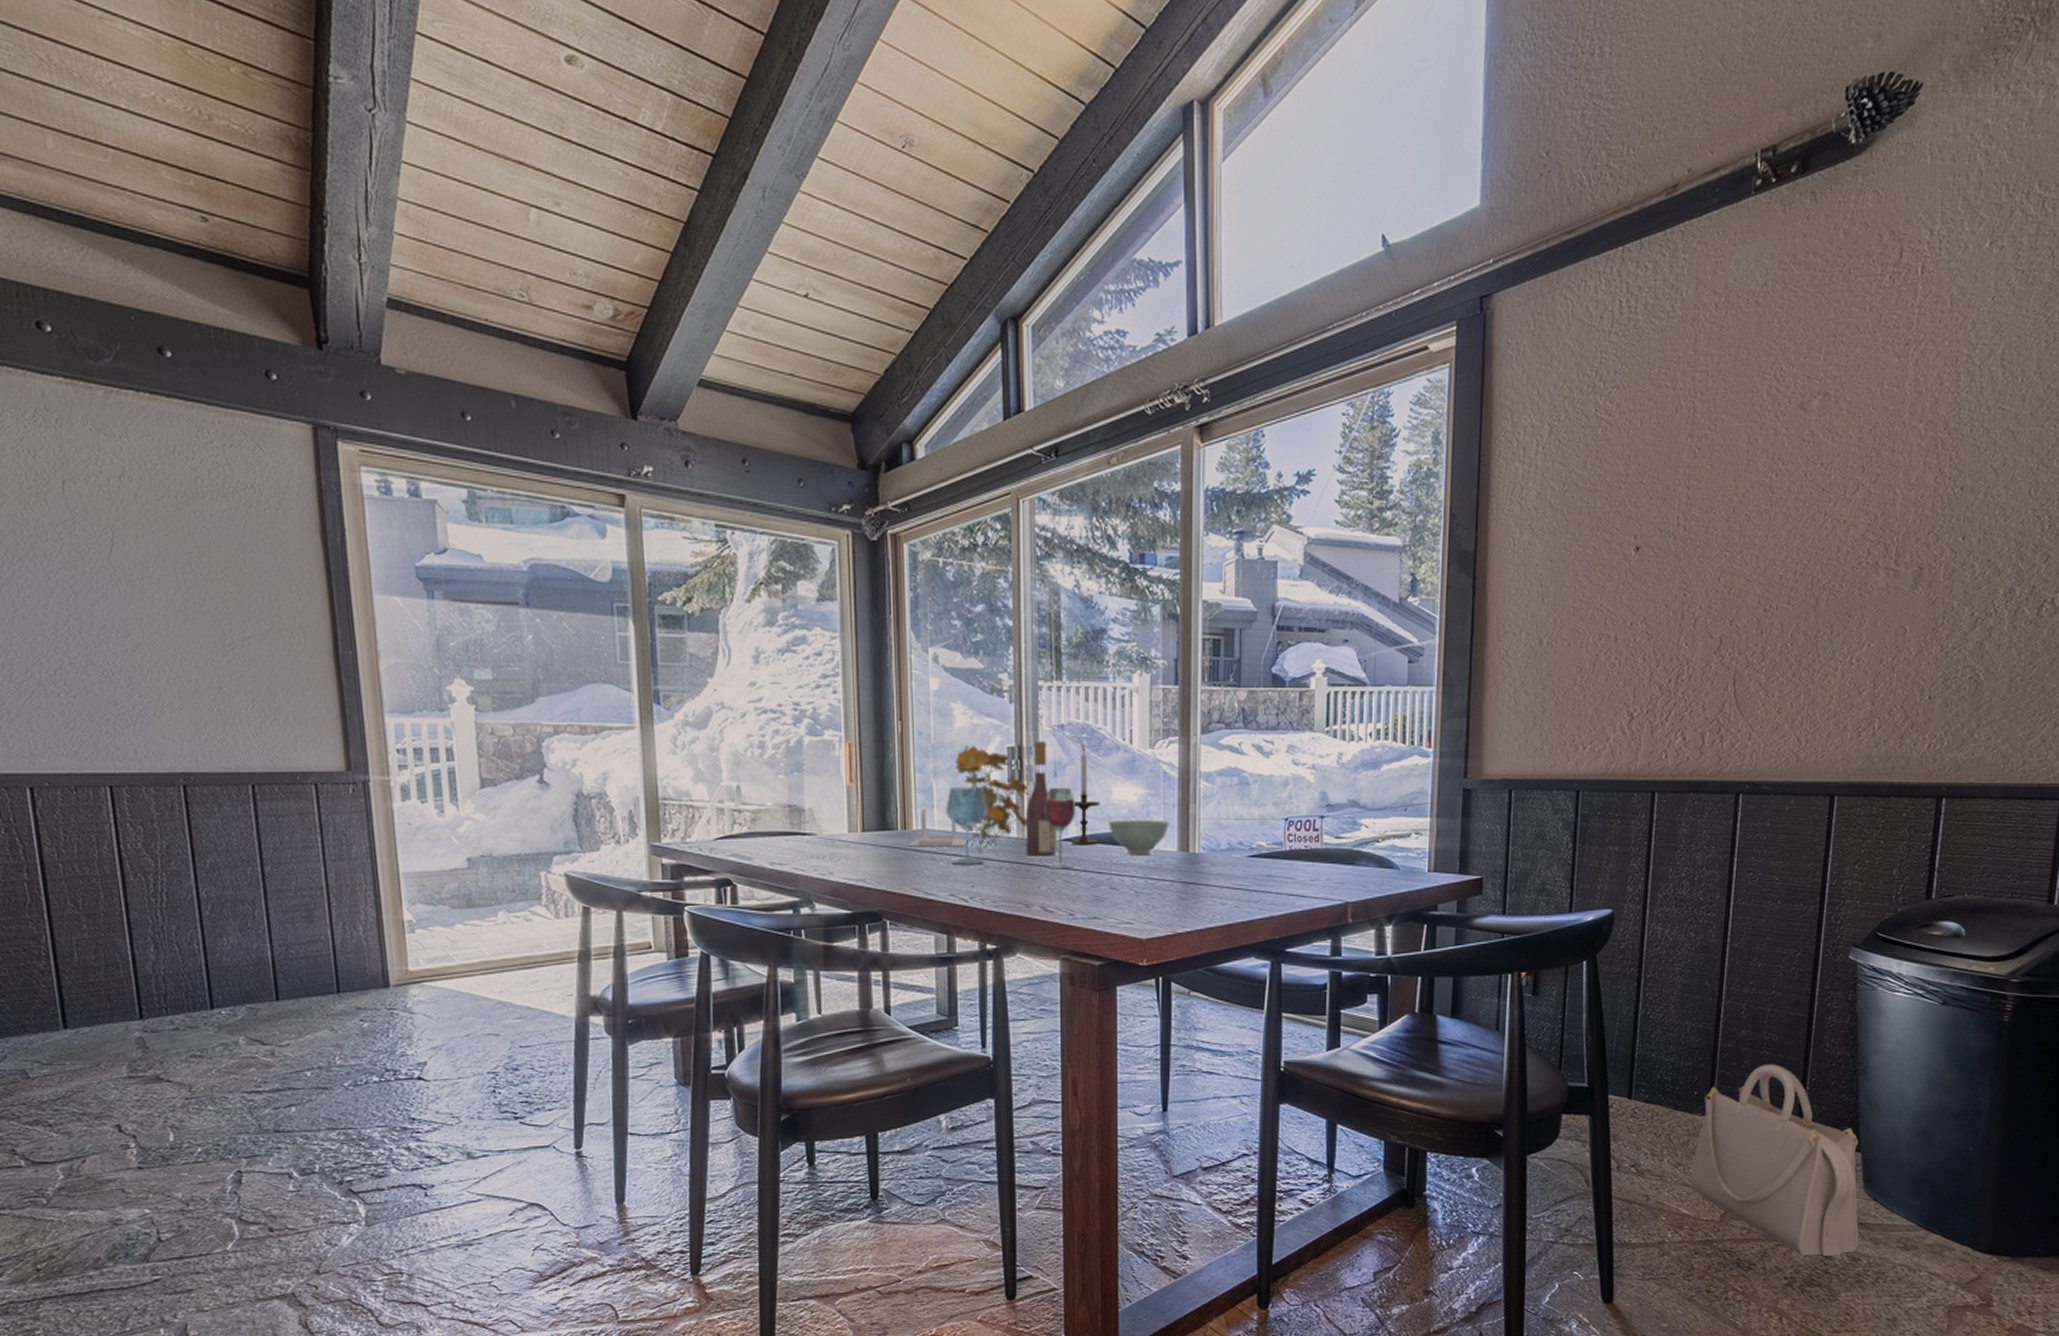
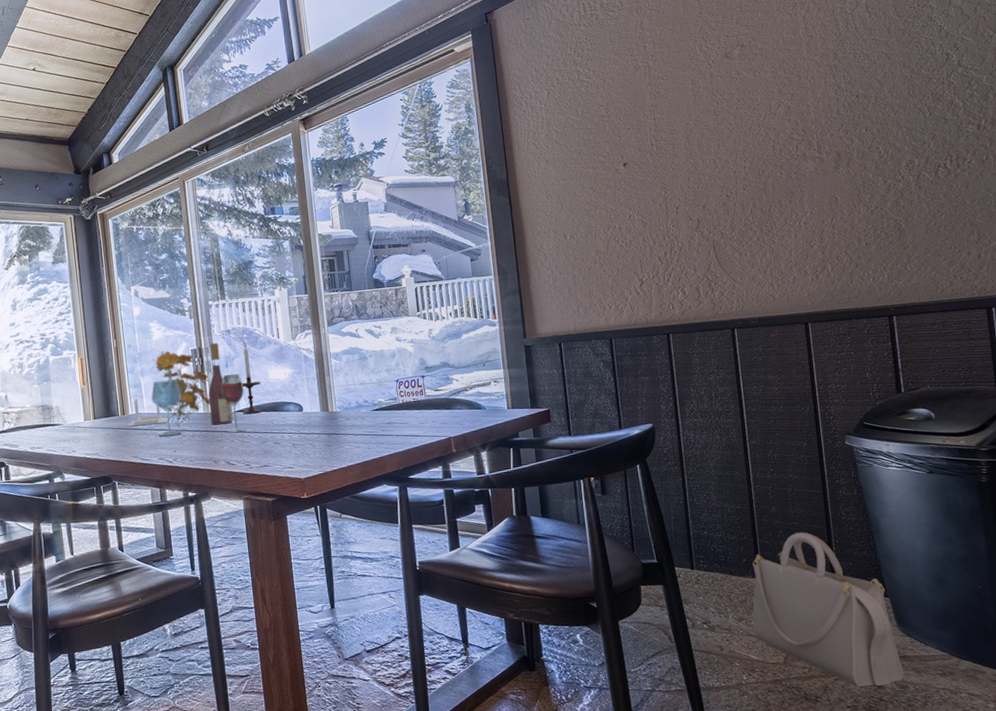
bowl: present [1108,819,1171,854] -> none [268,390,313,417]

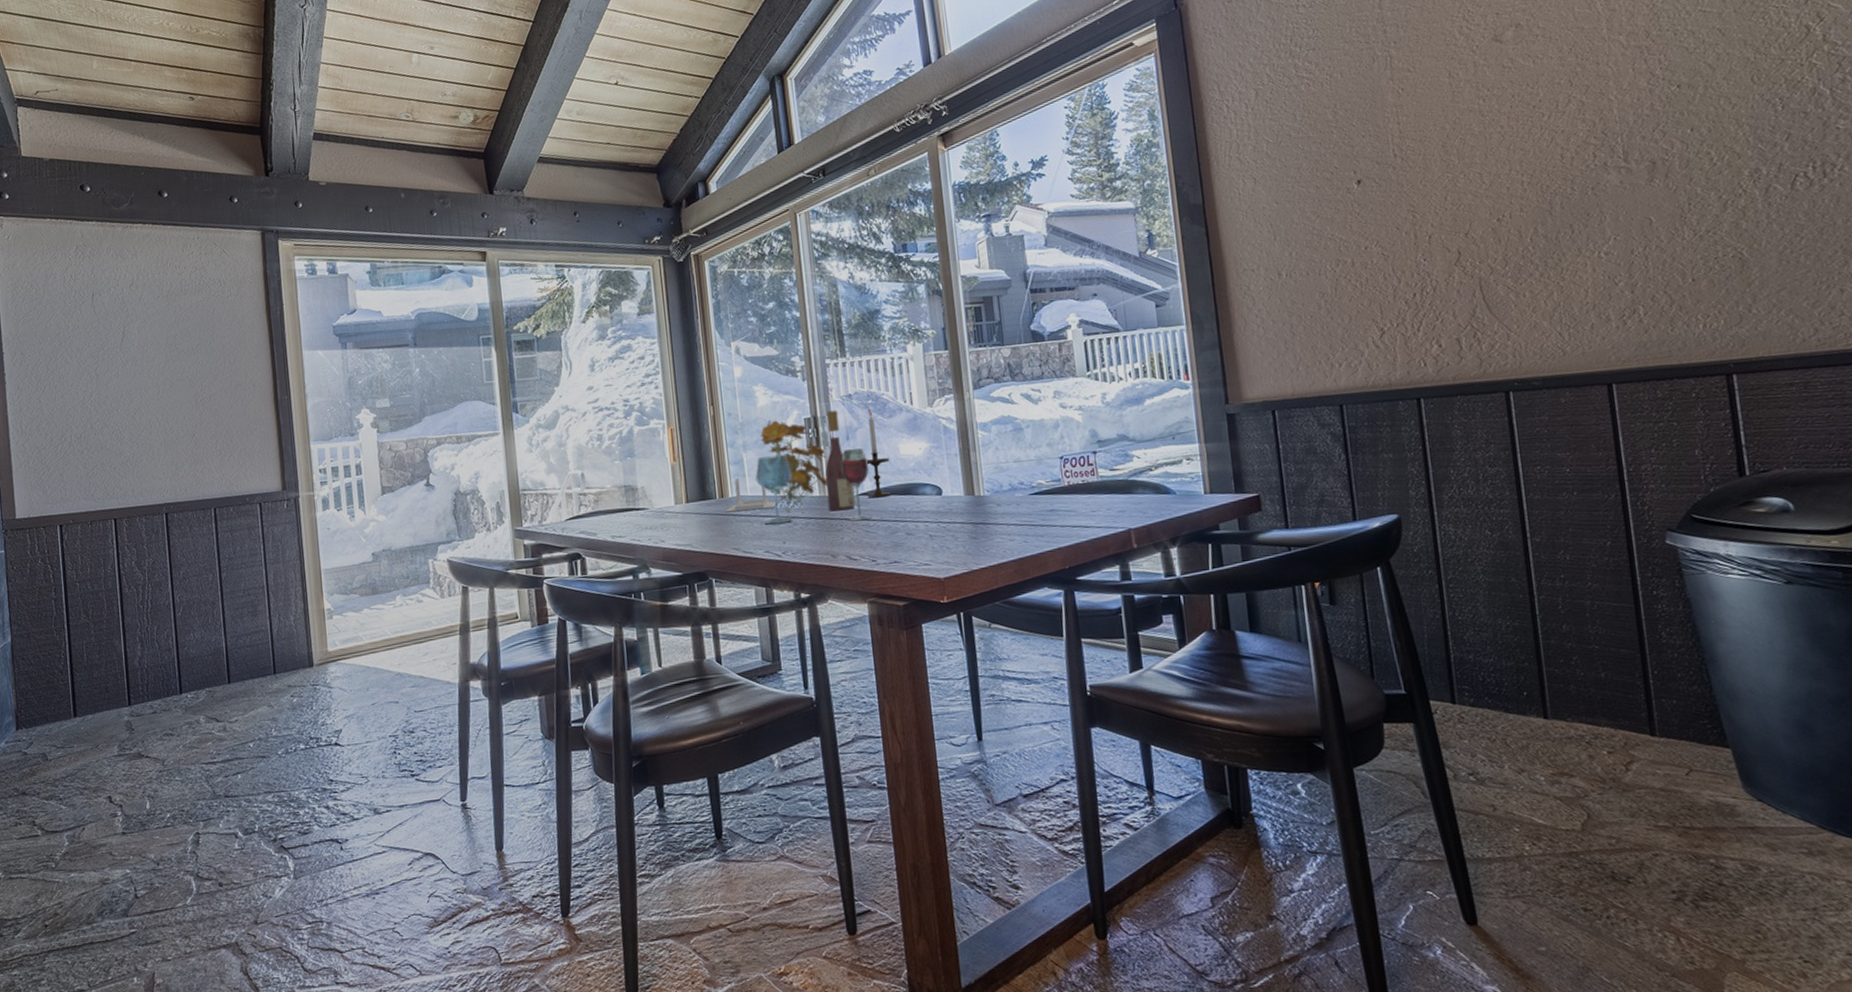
handbag: present [752,532,904,687] -> none [1537,658,1753,866]

